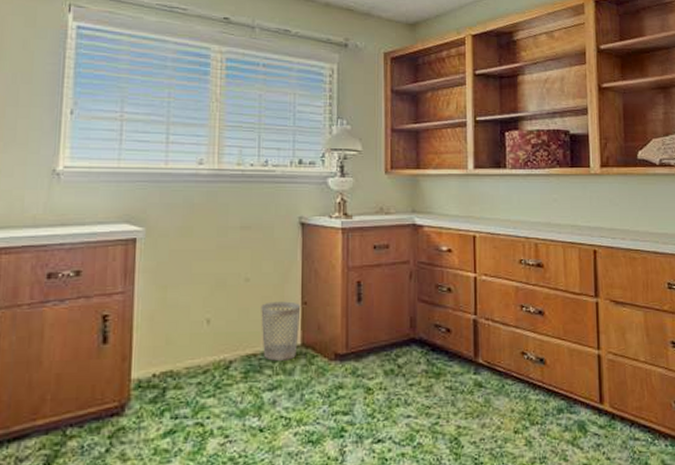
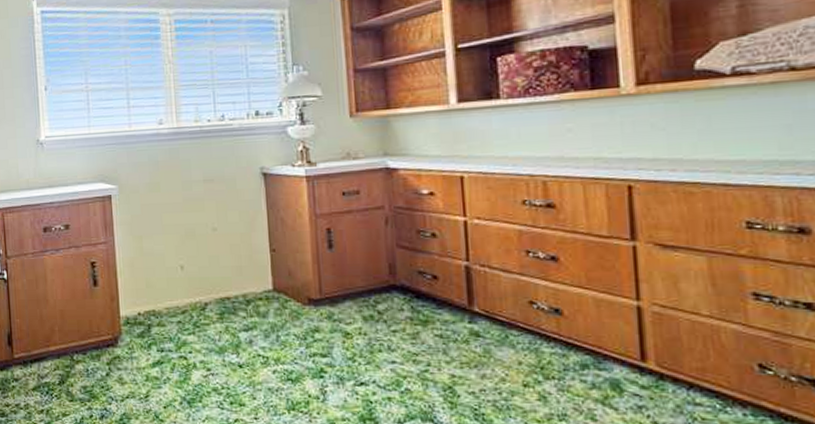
wastebasket: present [261,301,301,361] -> none [230,249,270,304]

